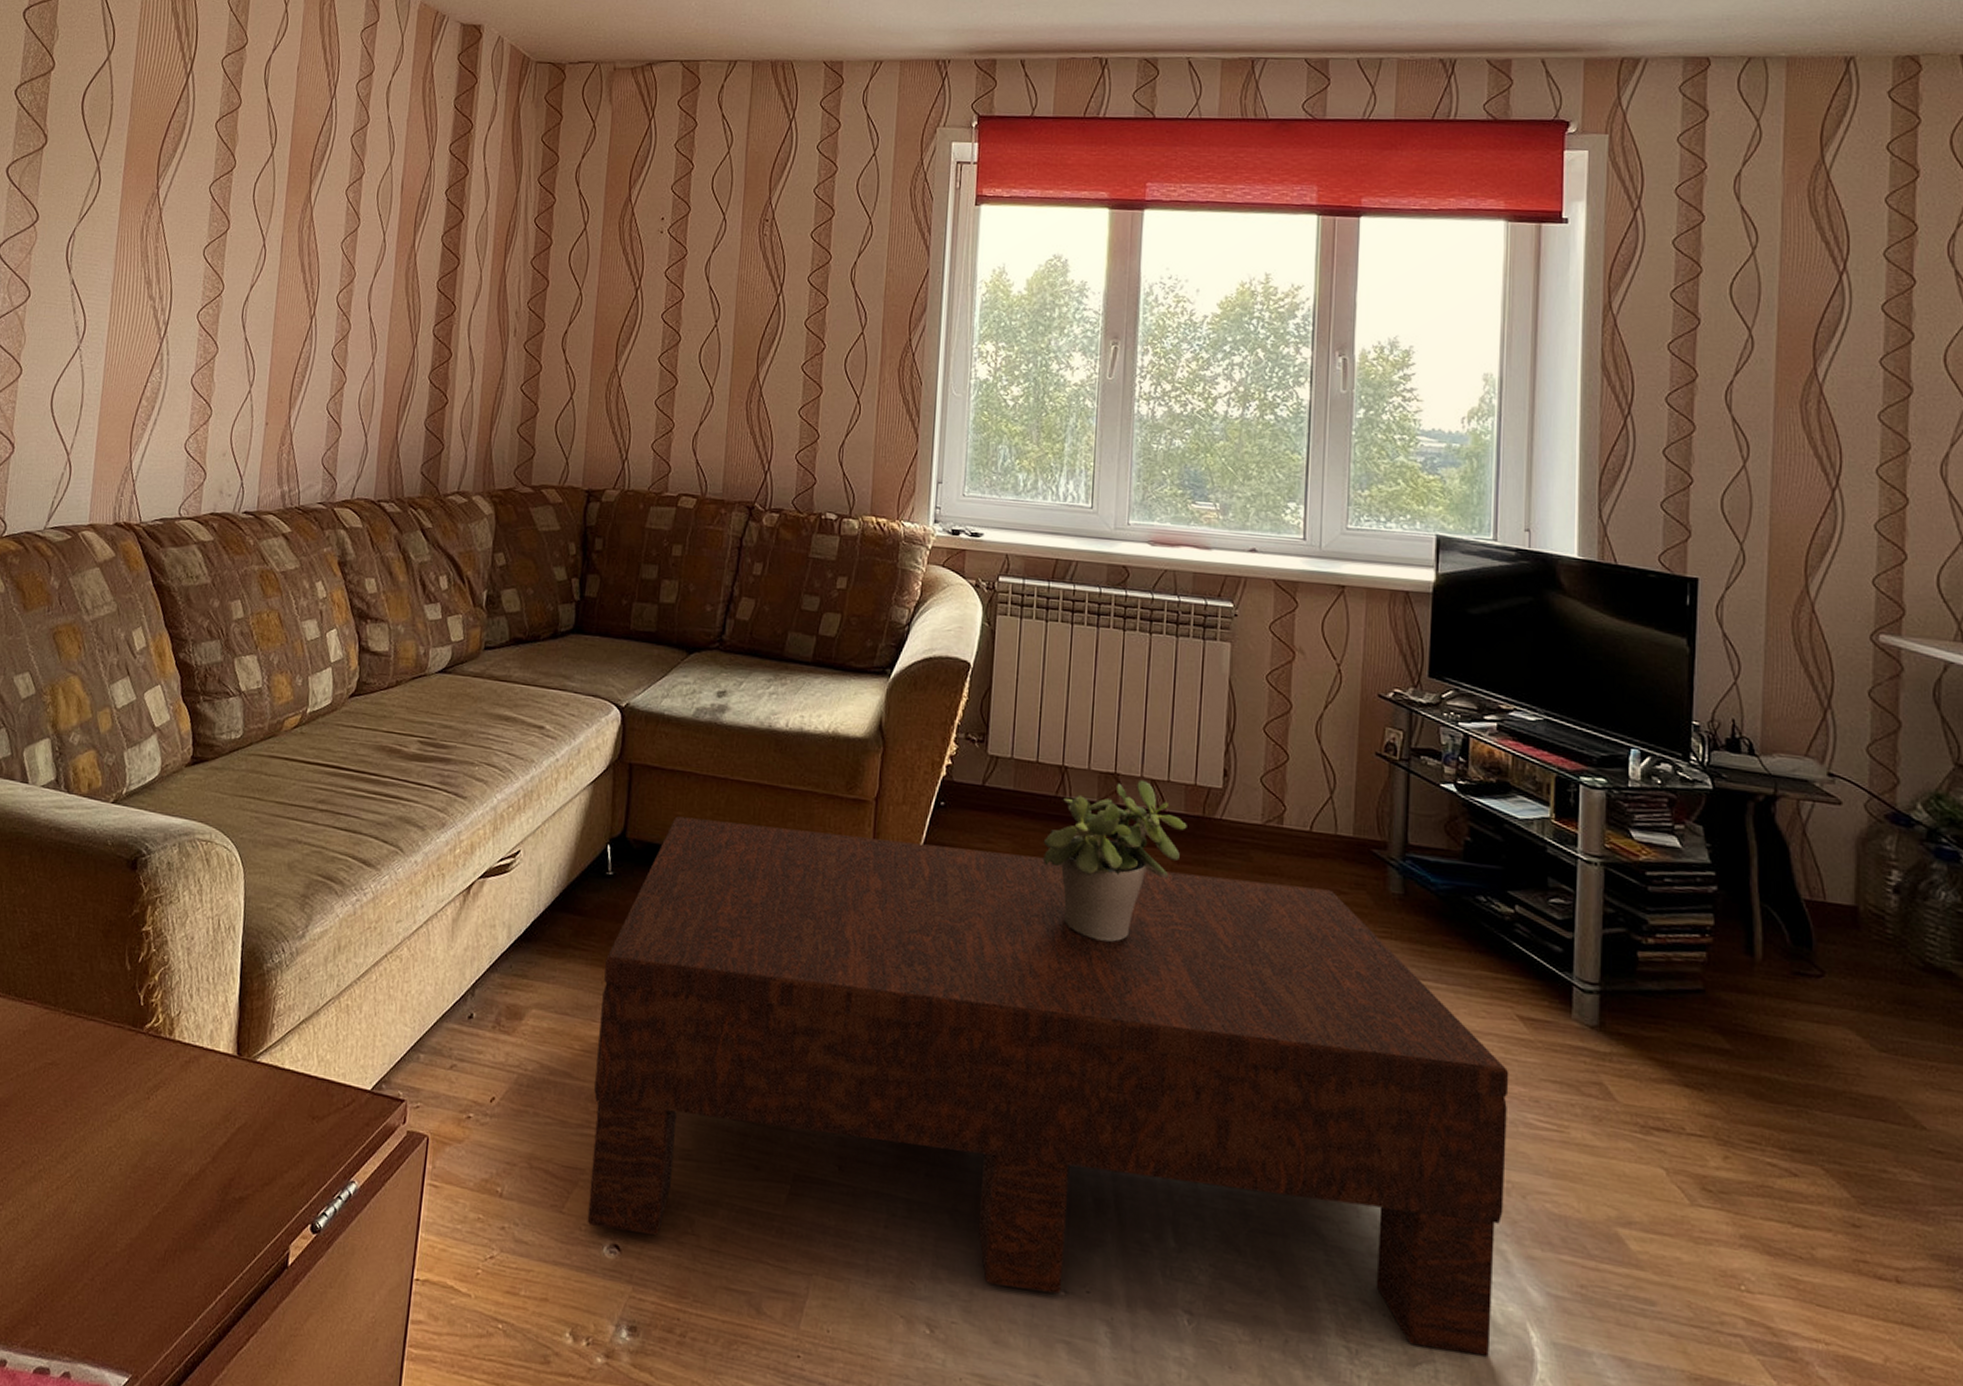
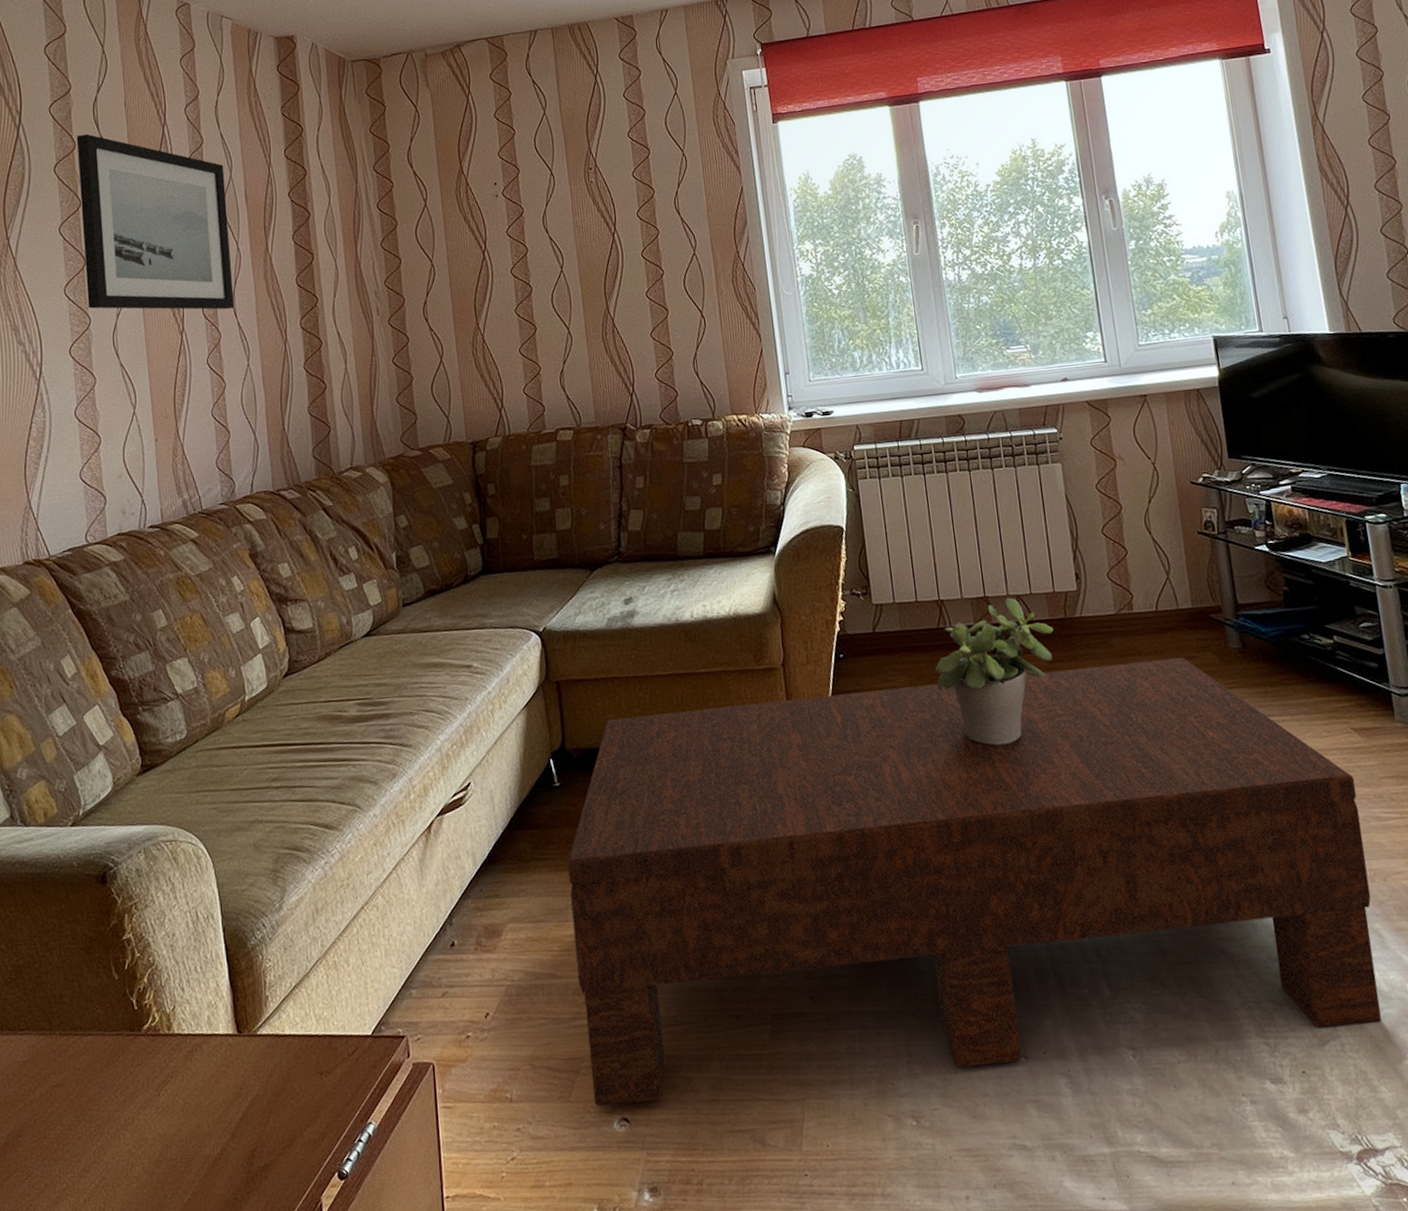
wall art: none [223,93,386,302] -> present [76,133,235,310]

